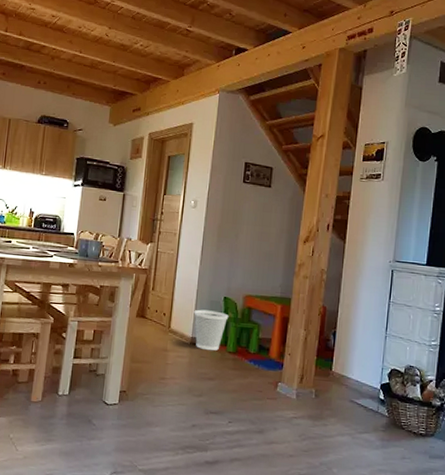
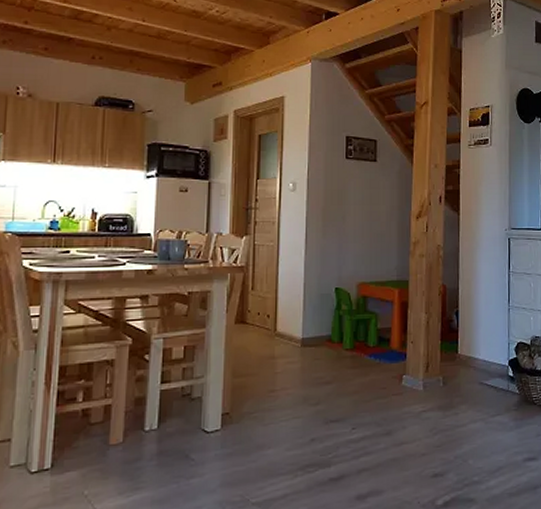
wastebasket: present [194,309,229,350] -> none [302,305,343,350]

